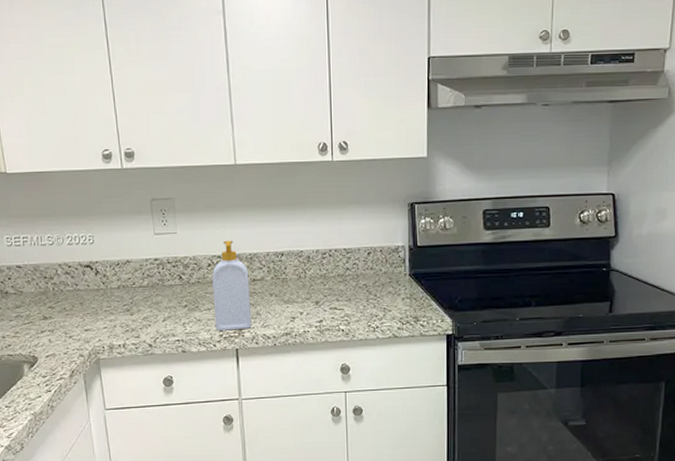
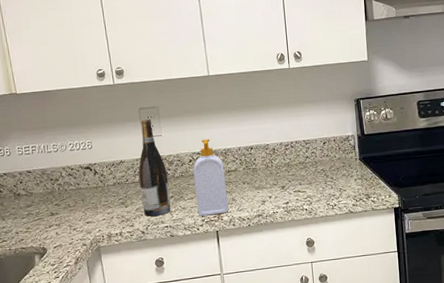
wine bottle: none [147,212,184,327] -> present [138,119,171,216]

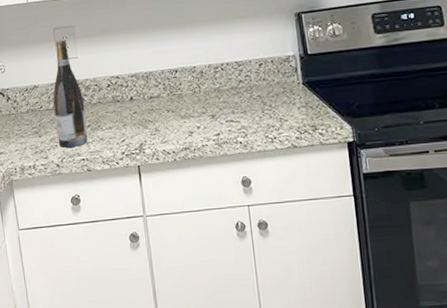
soap bottle: present [193,139,229,216] -> none [112,60,152,148]

